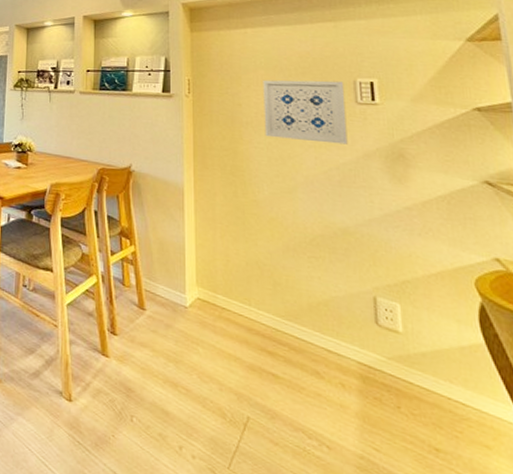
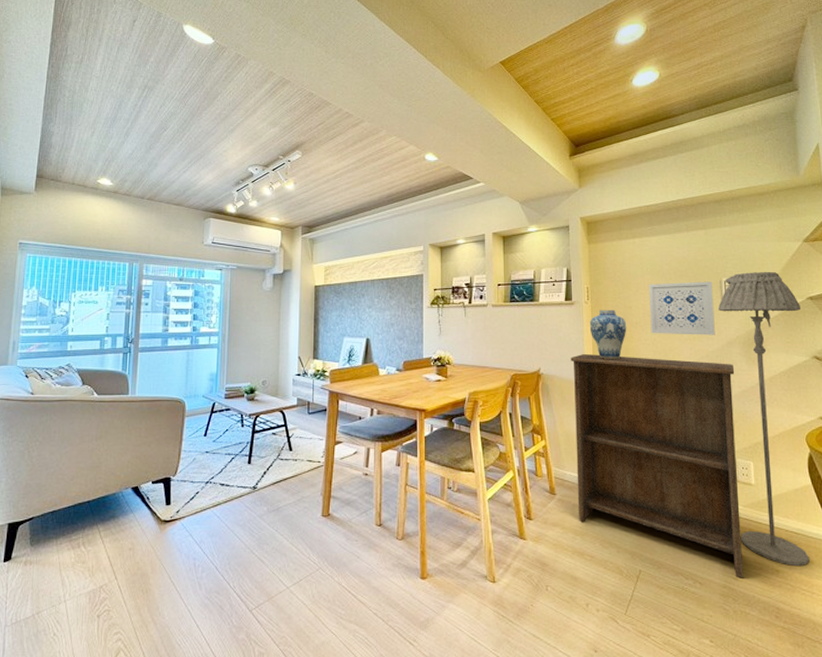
bookshelf: none [167,153,388,451] -> present [570,354,743,578]
vase: none [190,104,236,163] -> present [589,309,627,360]
floor lamp: none [351,73,484,450] -> present [717,271,810,567]

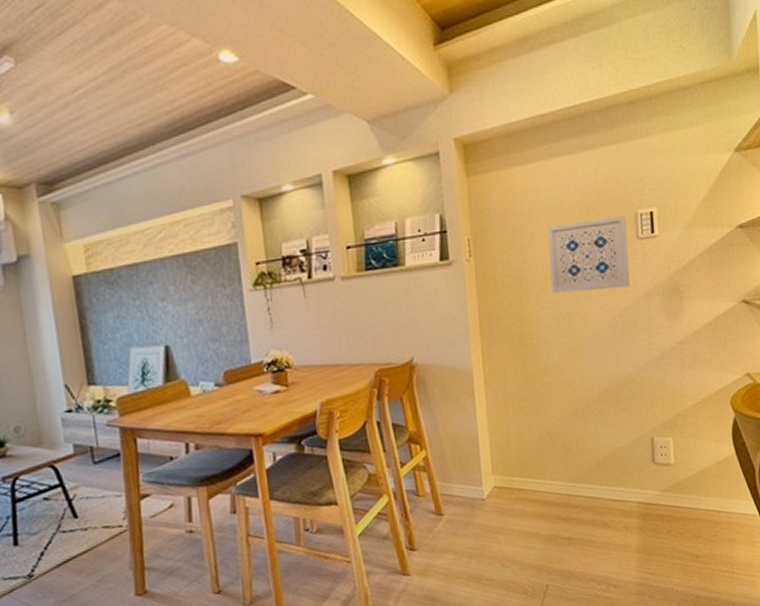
bookshelf: present [570,354,743,578] -> none [451,321,661,572]
vase: present [589,309,627,360] -> none [473,266,522,335]
floor lamp: present [717,271,810,567] -> none [632,195,731,549]

